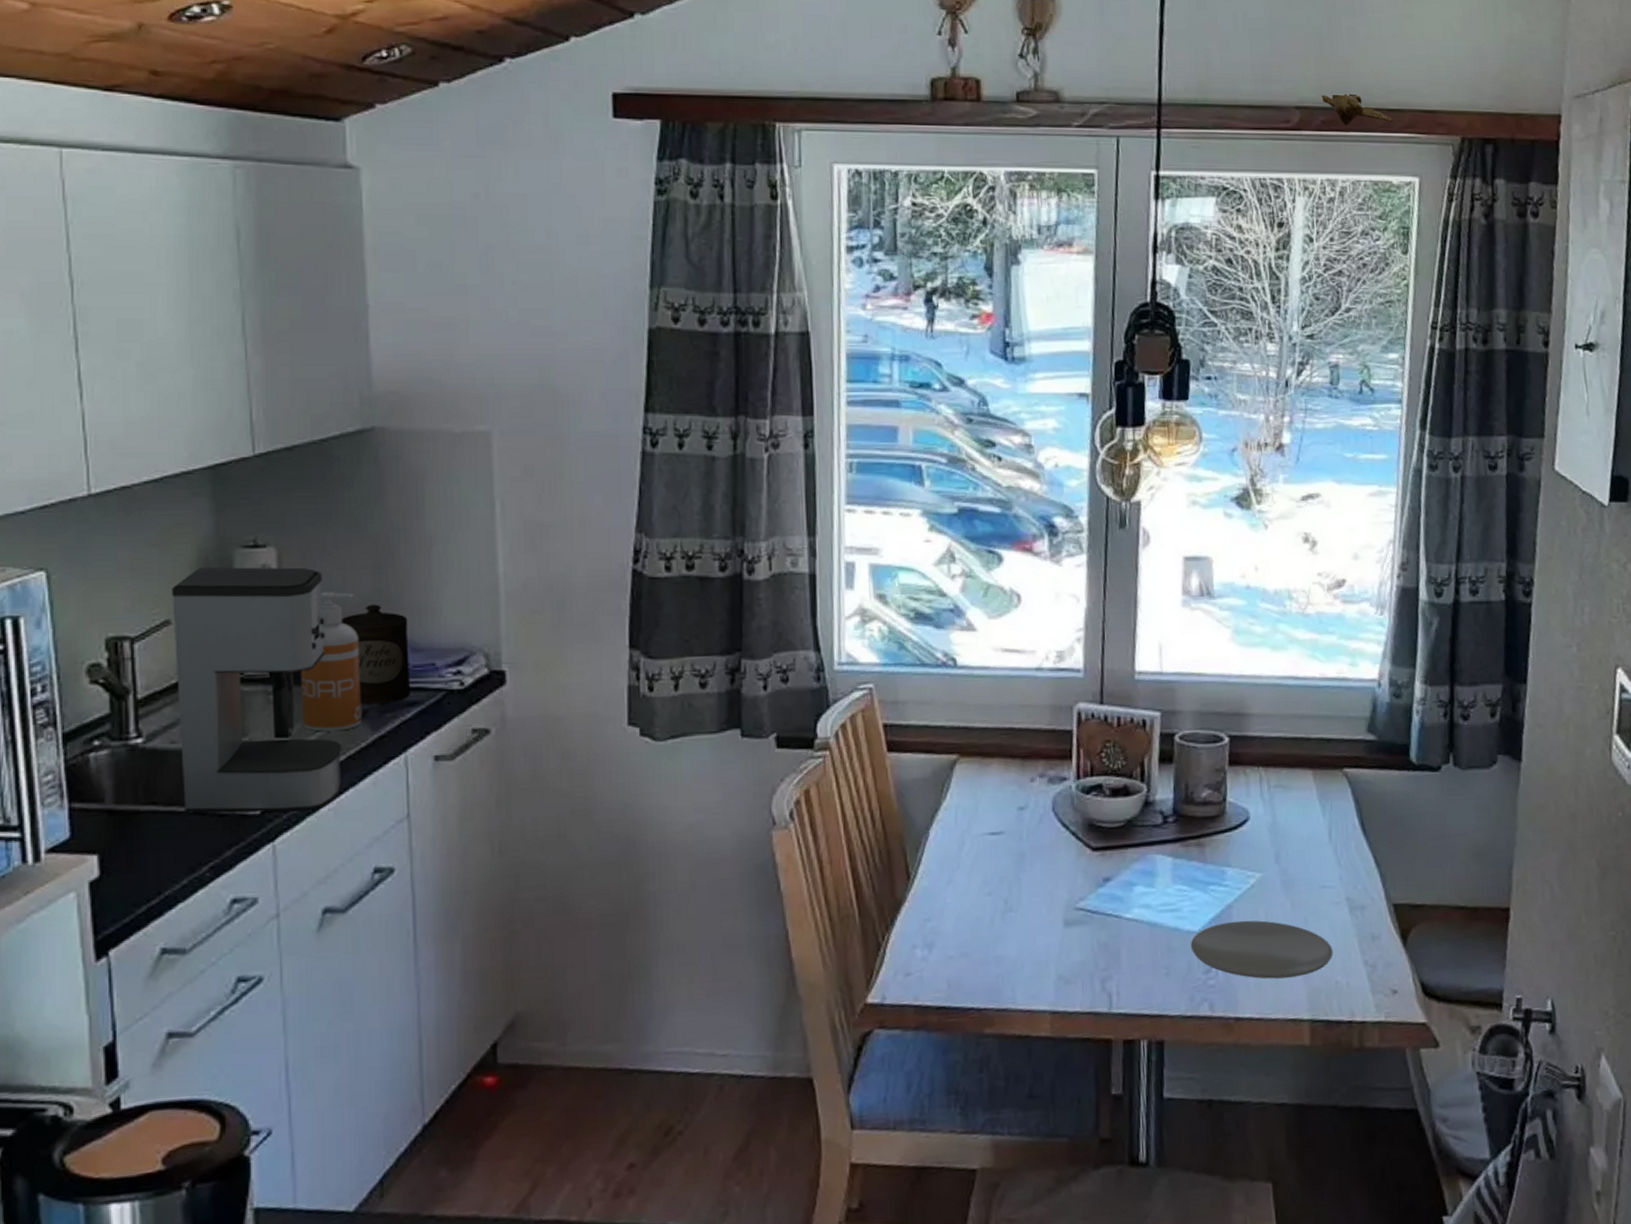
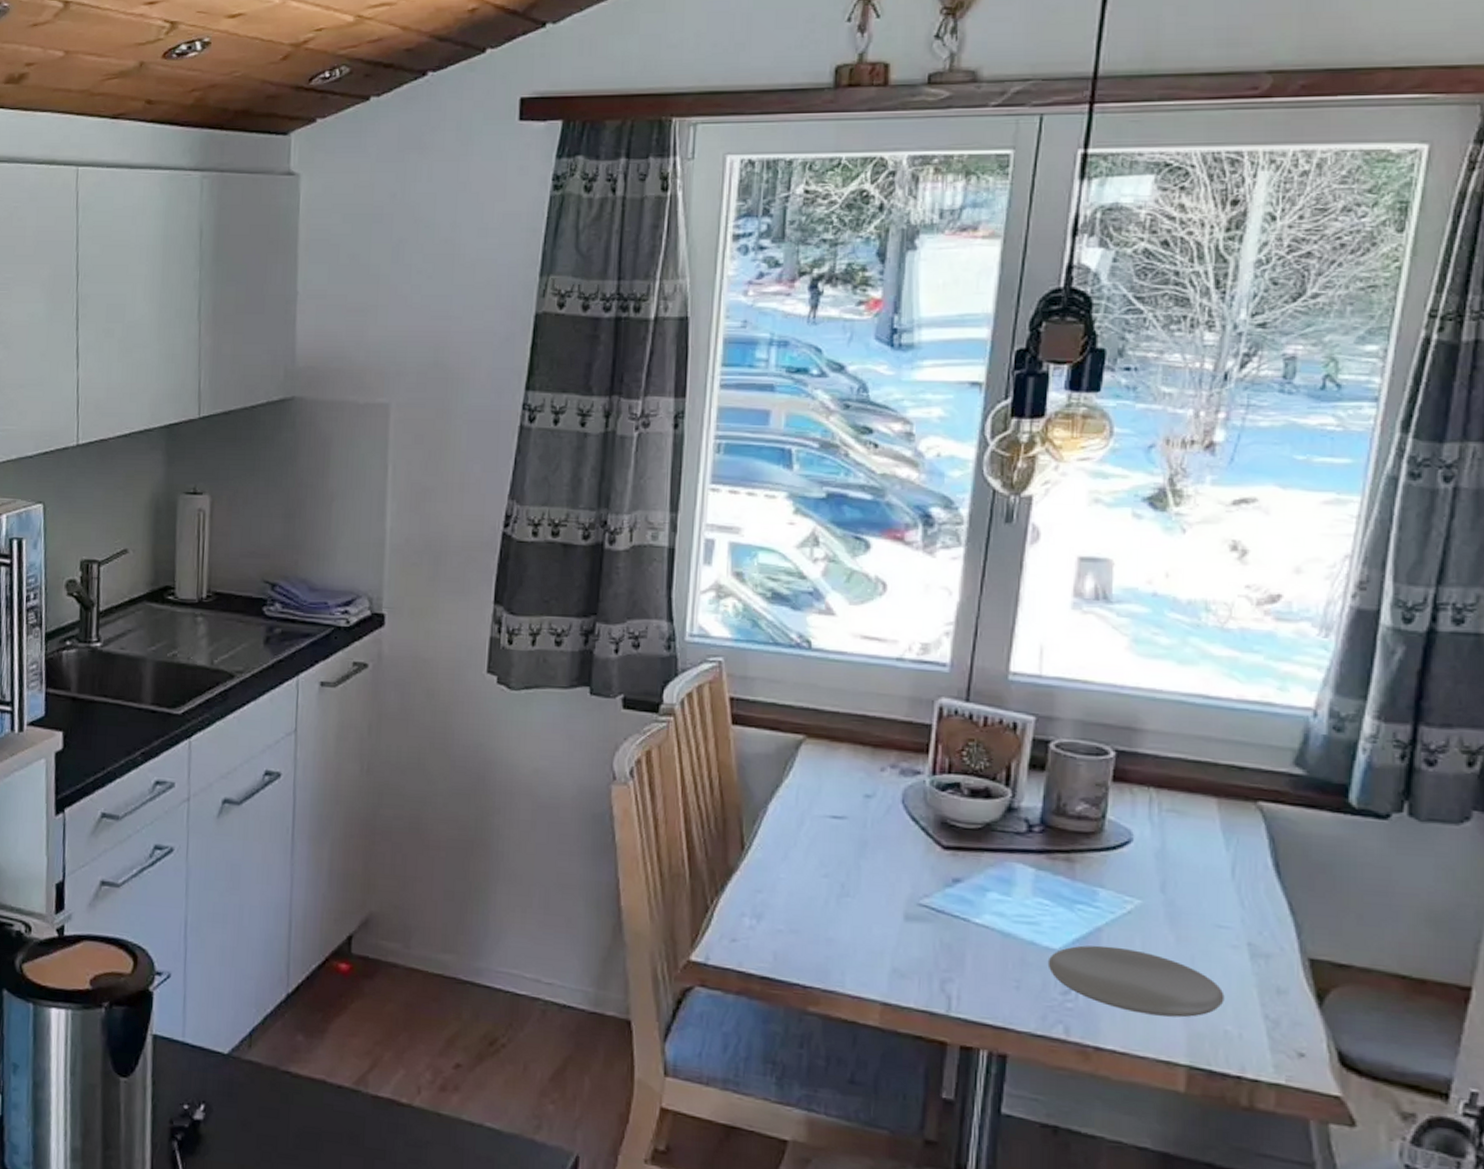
coffee maker: present [171,566,342,813] -> none [126,507,248,716]
soap dispenser: present [299,592,361,732] -> none [219,535,269,653]
canister: present [340,604,410,704] -> none [254,548,309,633]
decorative figurine: present [1321,92,1393,126] -> none [1303,53,1398,89]

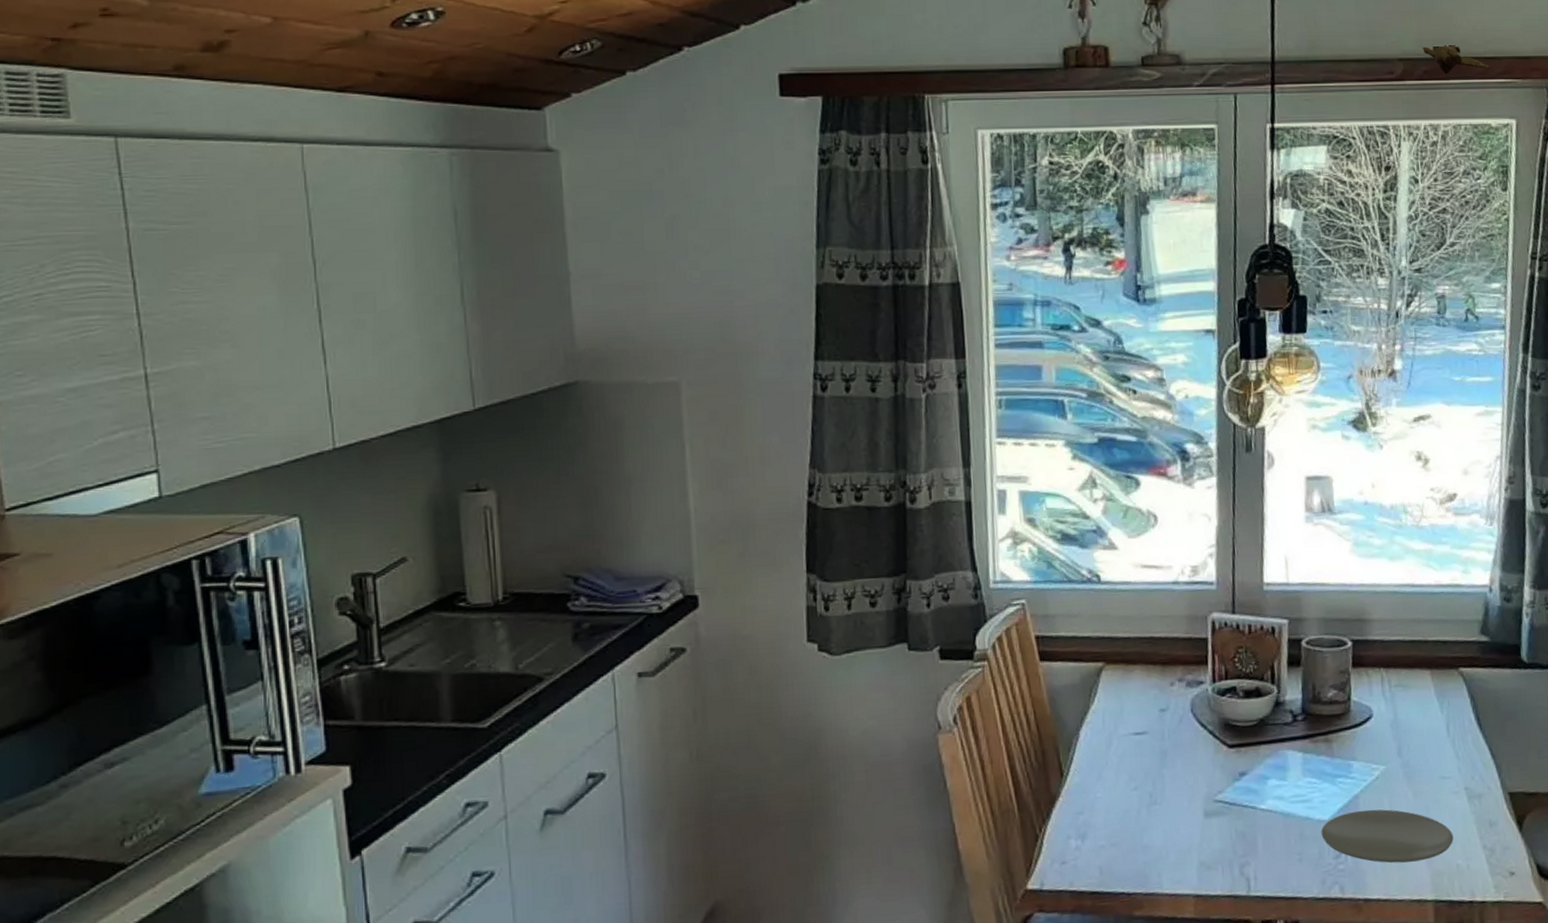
decorative figurine: none [1303,53,1398,89] -> present [1422,44,1490,74]

